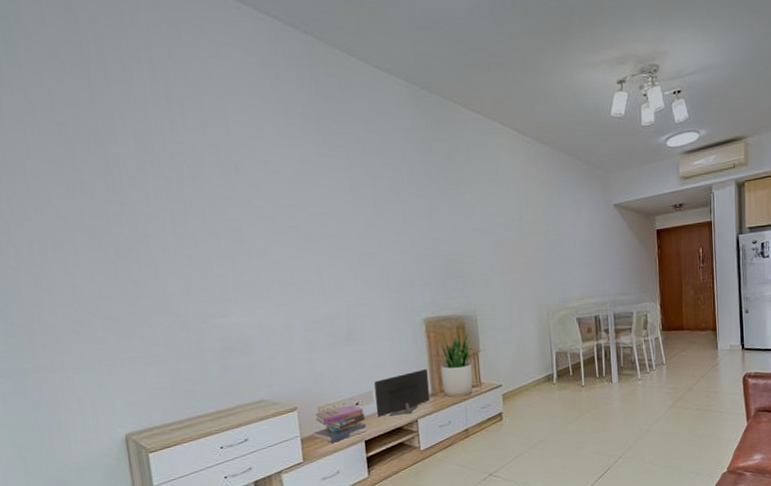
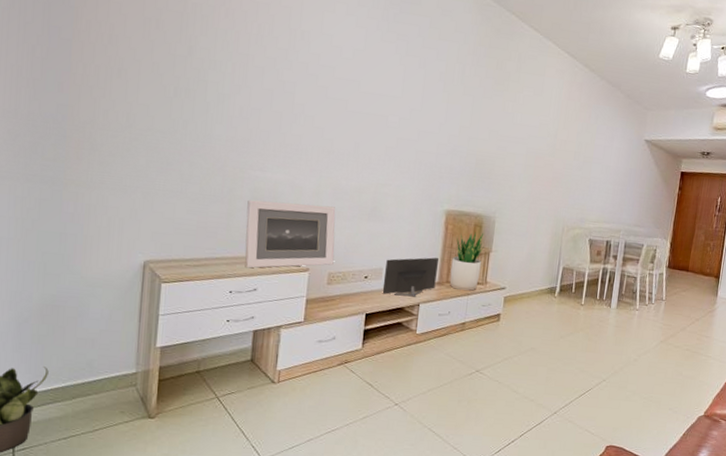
picture frame: none [218,339,321,420] -> present [245,200,336,268]
books: present [313,405,368,443] -> none [318,276,371,309]

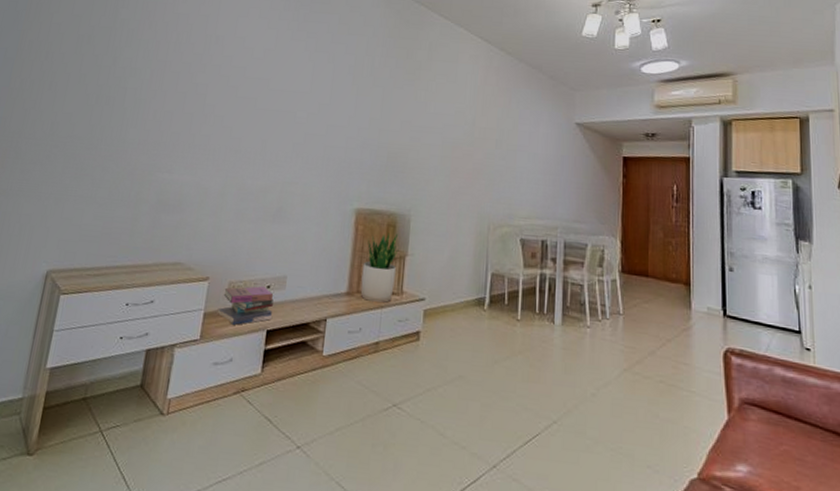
picture frame: present [245,200,336,268] -> none [144,203,240,278]
books: none [318,276,371,309] -> present [217,286,273,325]
television set: present [382,257,439,297] -> none [285,263,349,310]

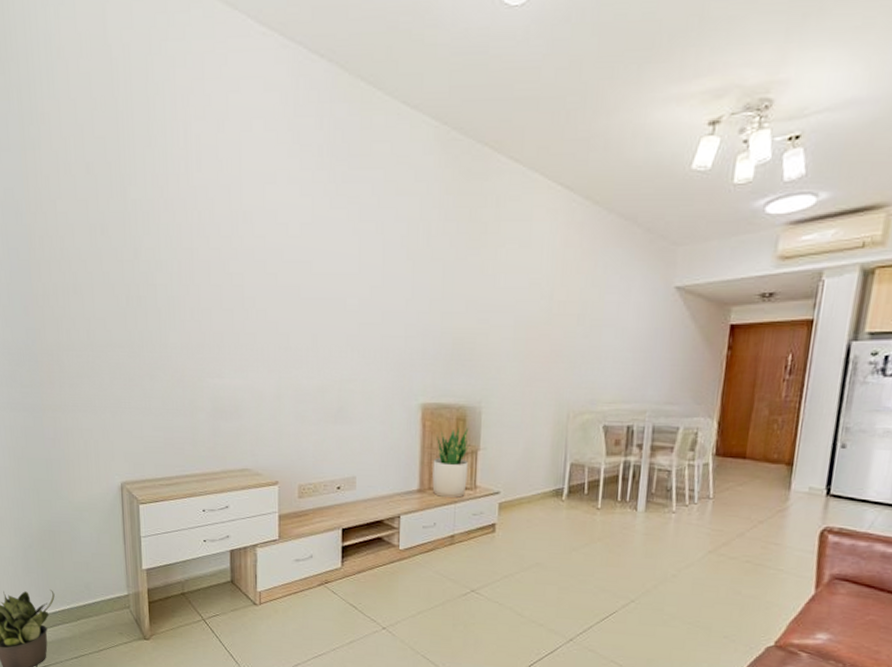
books: present [217,286,273,325] -> none [291,488,346,525]

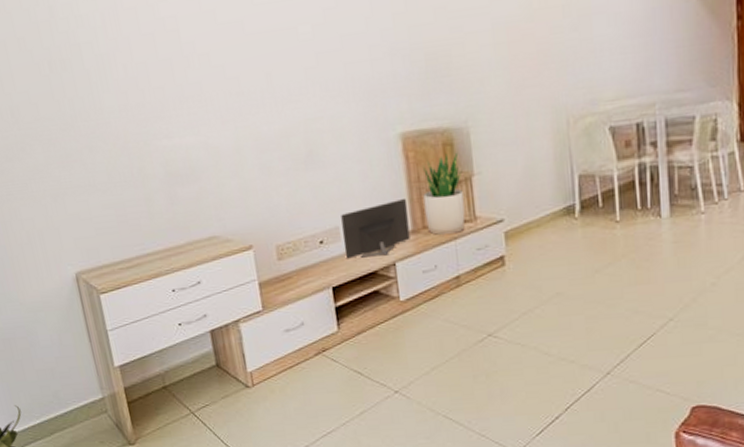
television set: none [357,461,419,508] -> present [341,199,410,259]

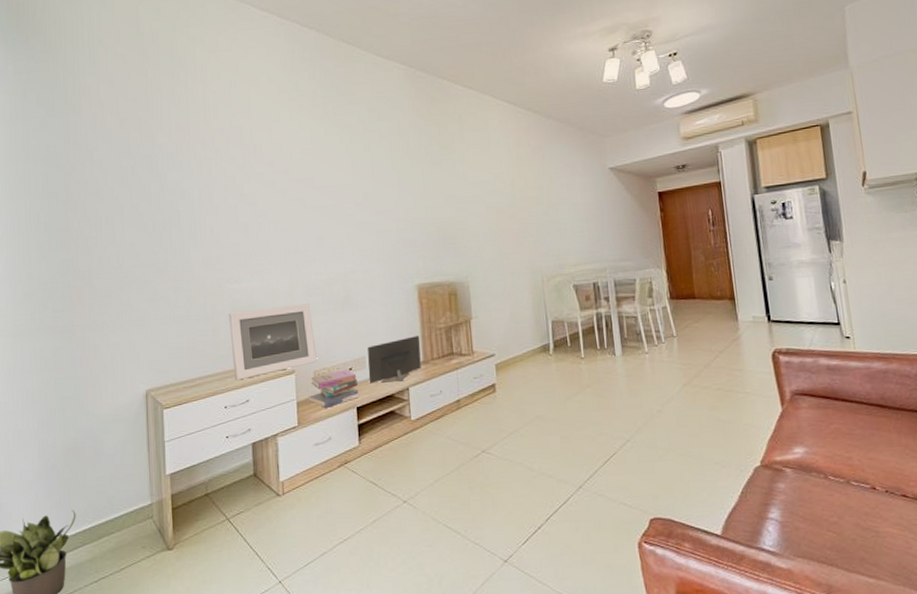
picture frame: none [162,162,279,259] -> present [229,304,317,381]
books: none [272,243,335,289] -> present [308,370,360,408]
planter: present [423,152,465,236] -> none [433,300,465,366]

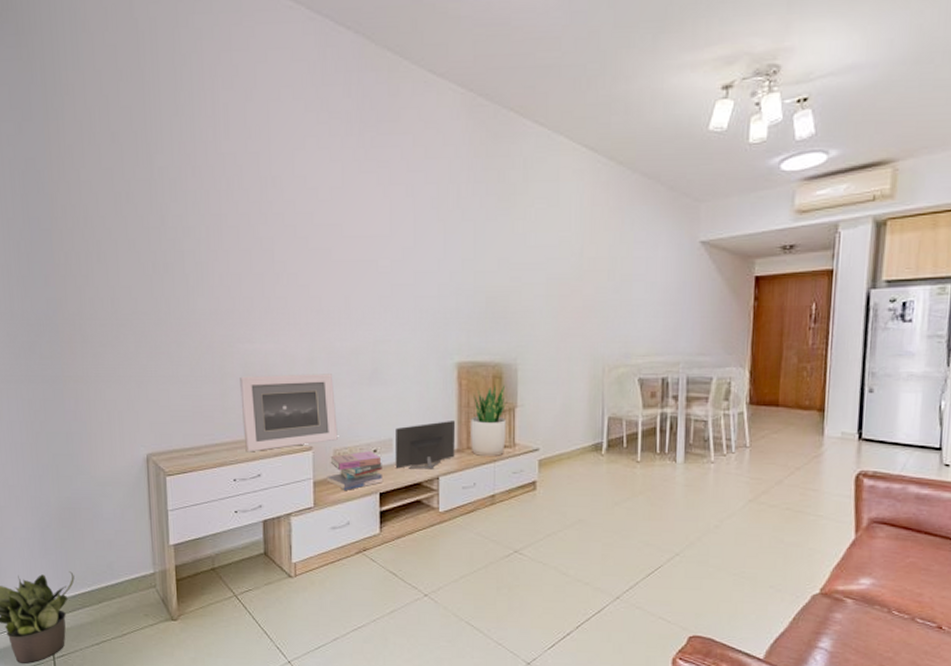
planter: none [433,300,465,366] -> present [471,385,507,457]

